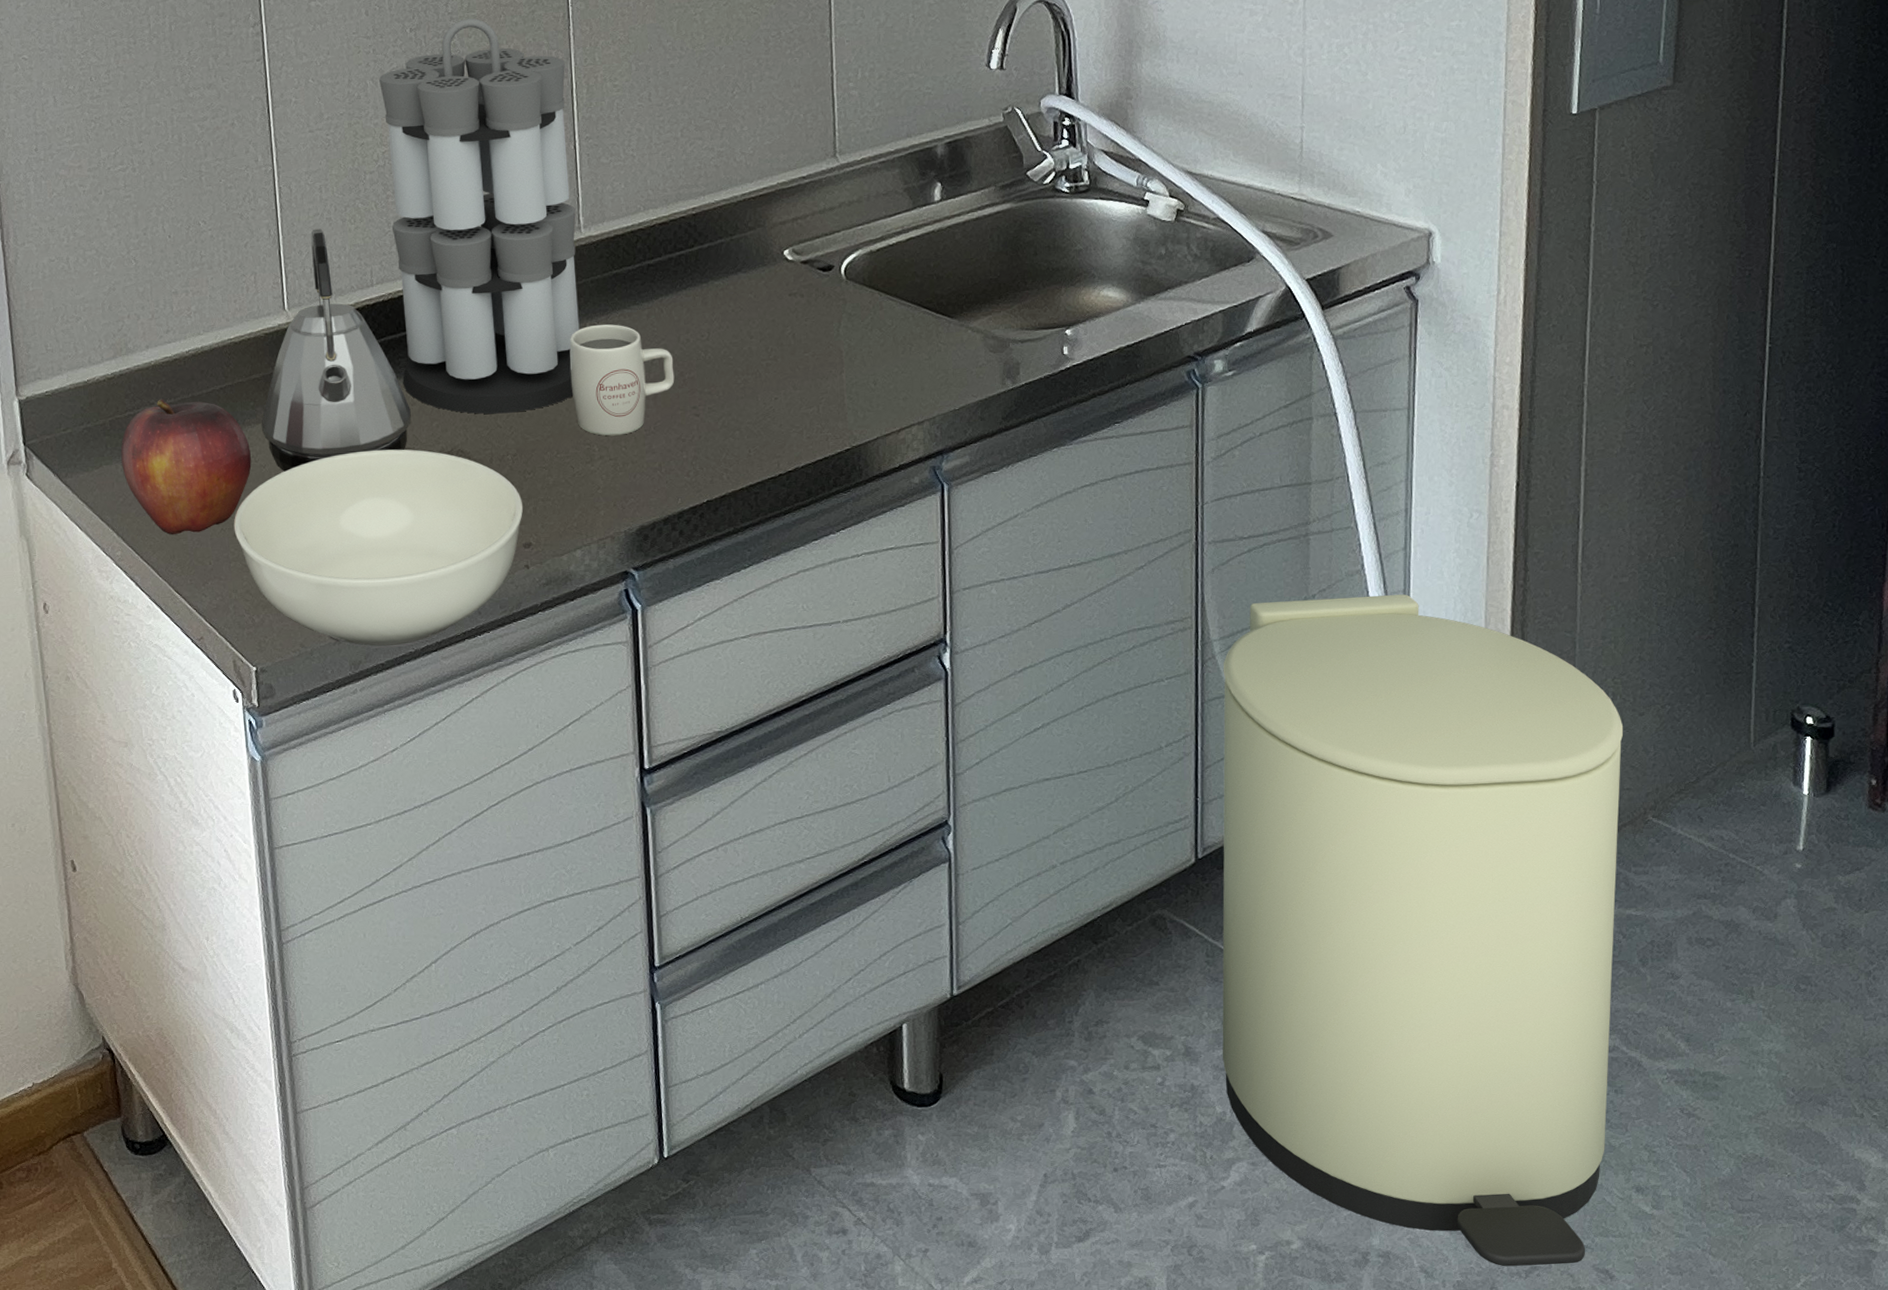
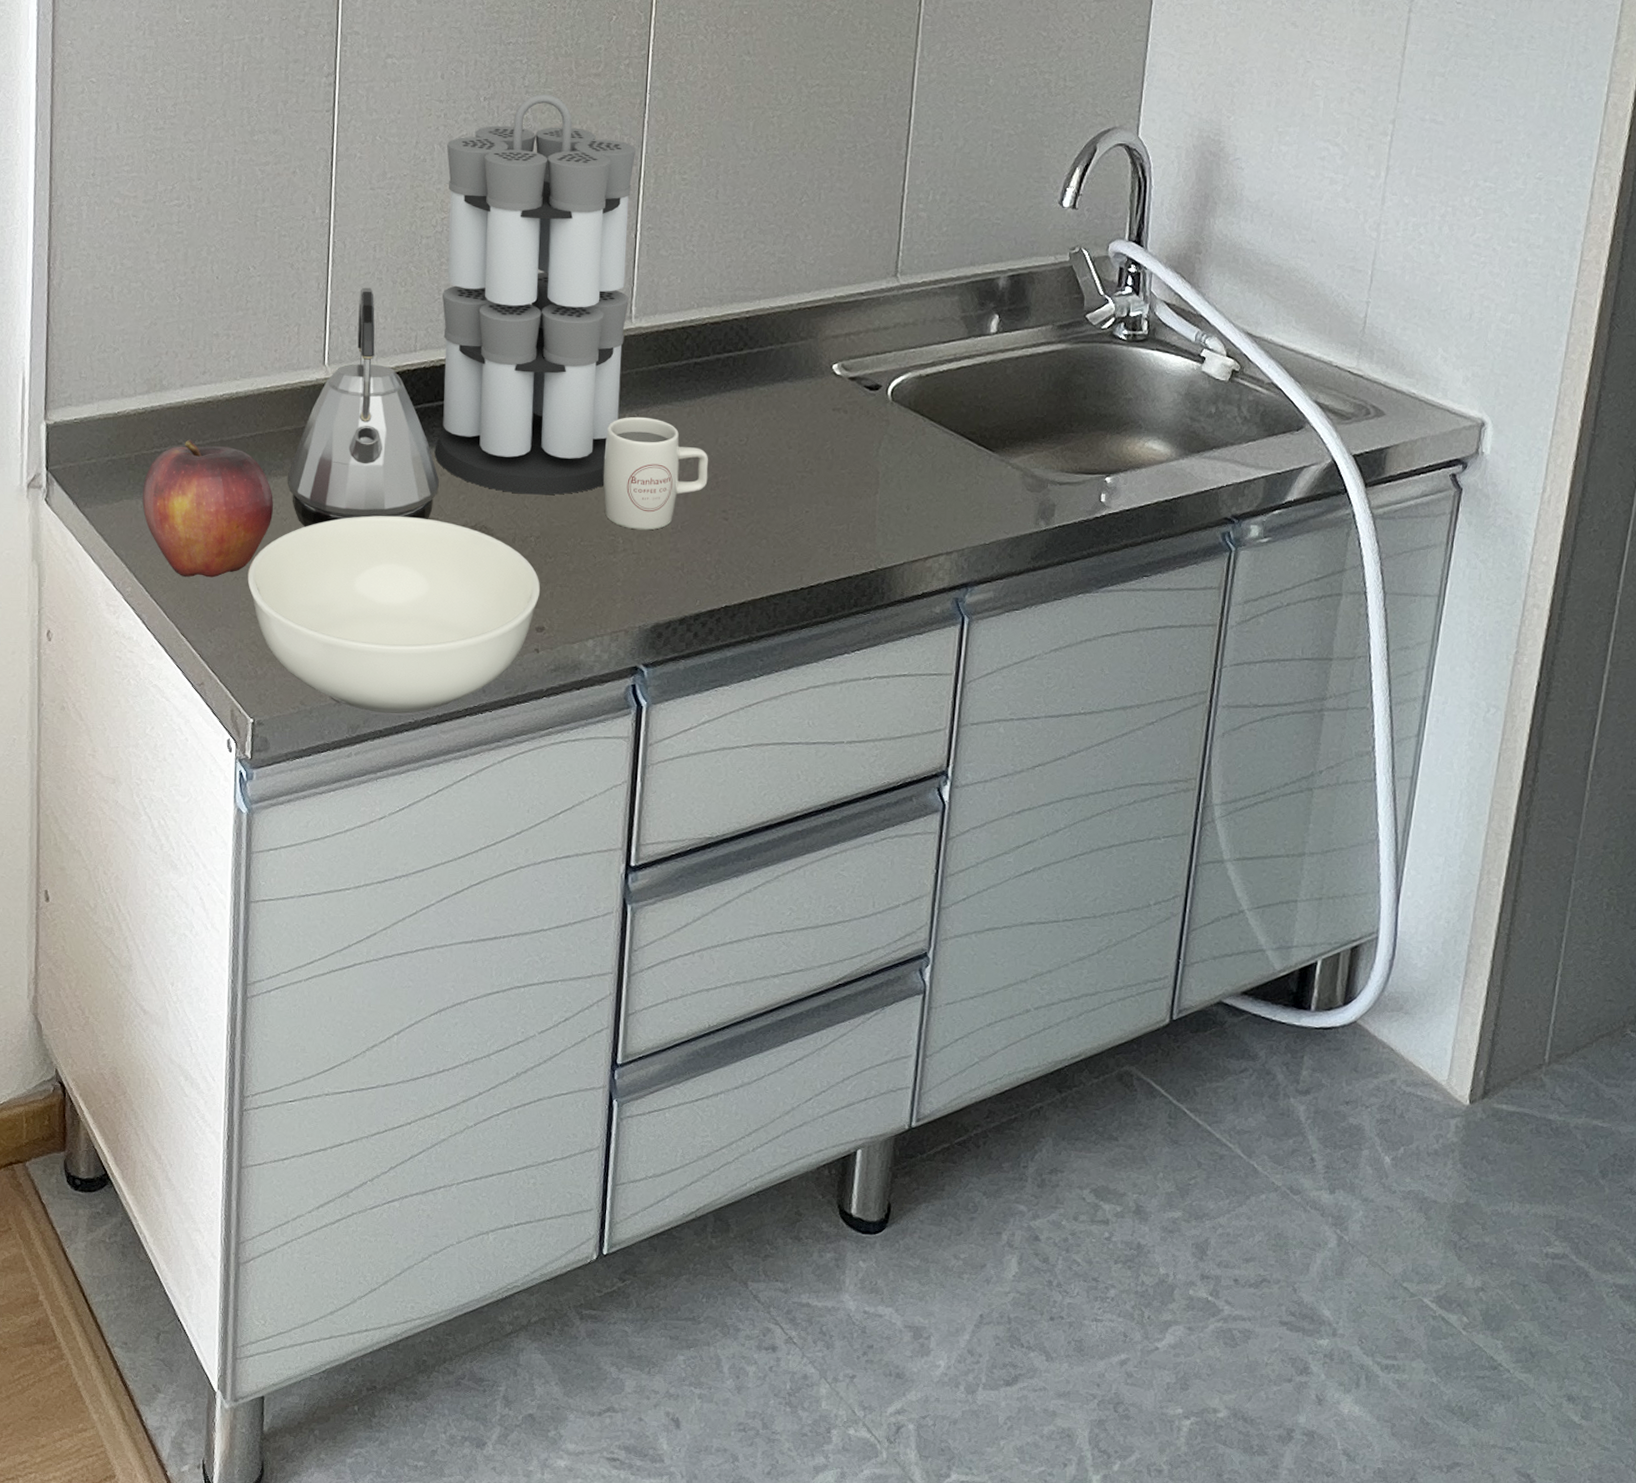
pedal bin: present [1222,594,1624,1267] -> none [1172,771,1614,1464]

